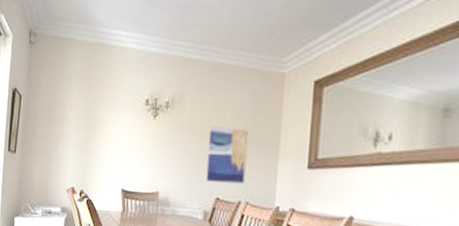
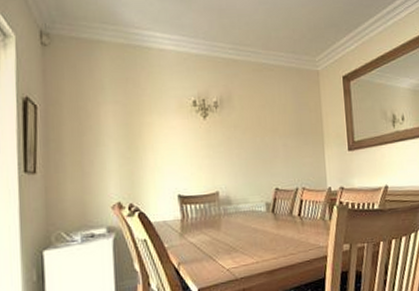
wall art: present [205,125,248,184] -> none [260,121,299,174]

